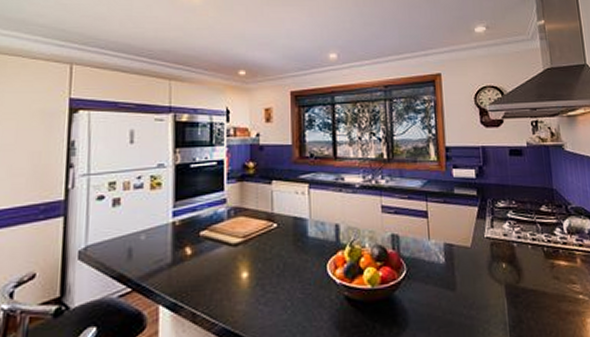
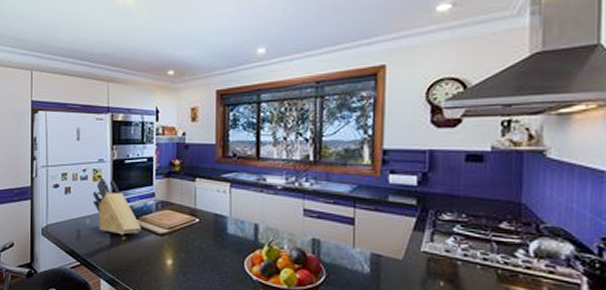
knife block: none [149,184,210,250] -> present [92,177,141,235]

